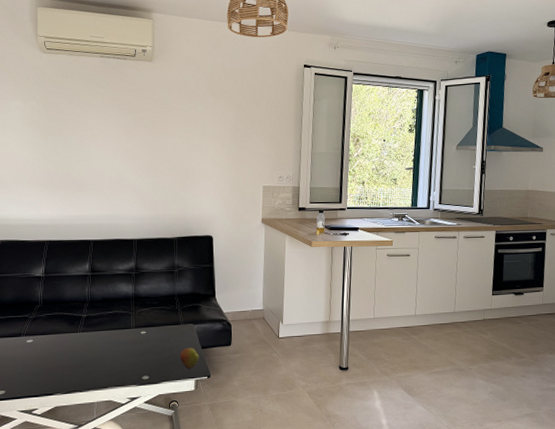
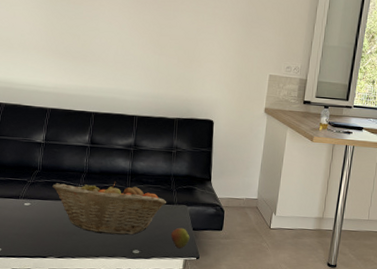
fruit basket: none [55,307,172,363] -> present [52,181,166,235]

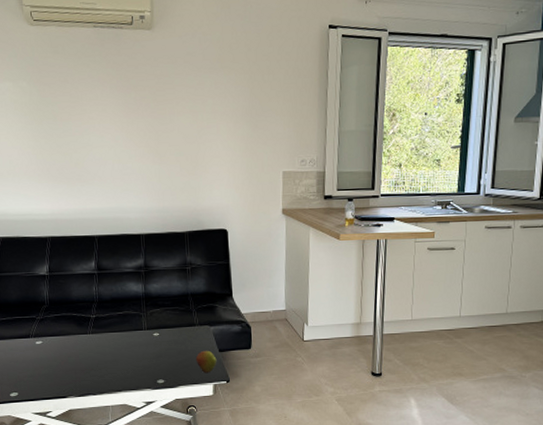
fruit basket: present [52,181,166,235] -> none [63,307,187,366]

